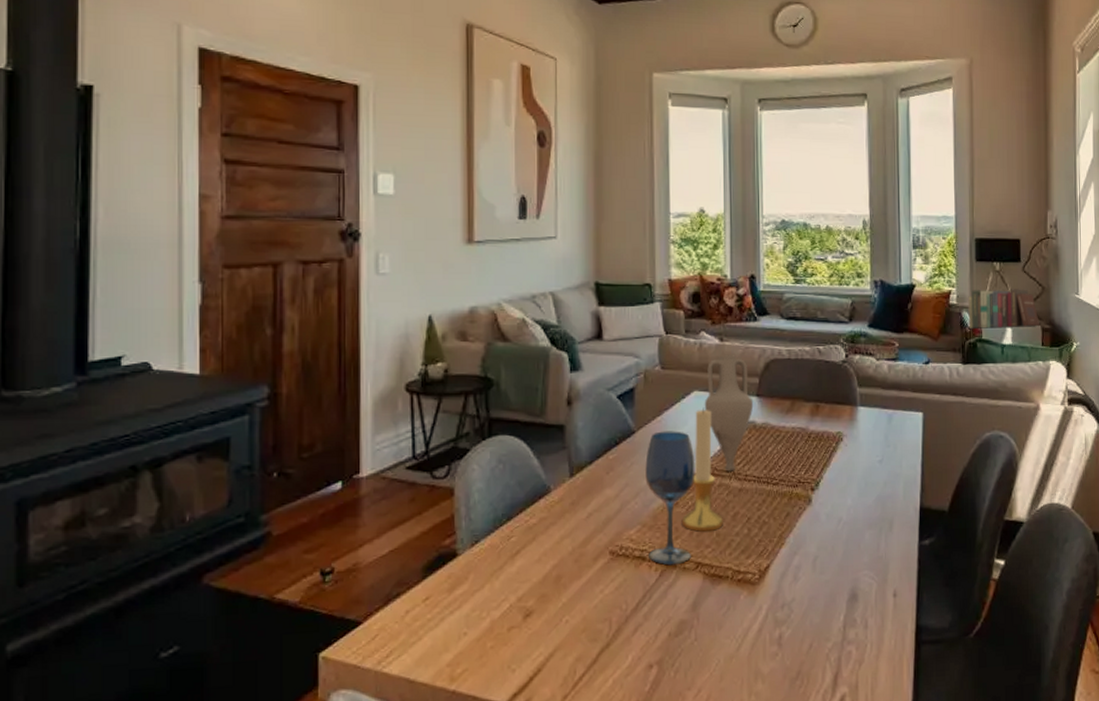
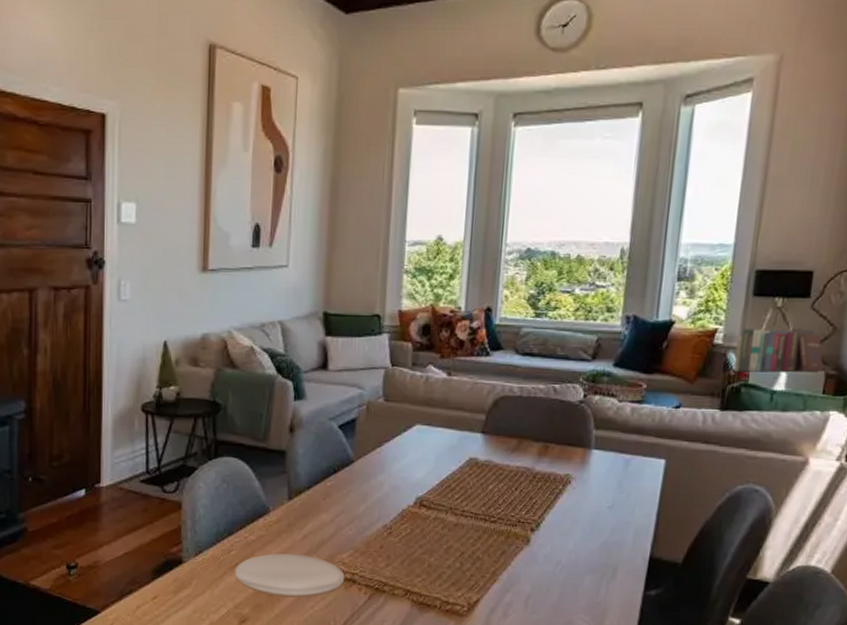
plate: none [516,534,634,584] -> present [235,553,345,598]
wineglass: present [645,431,695,565] -> none [359,462,412,590]
candle holder: present [681,407,724,532] -> none [394,441,437,562]
vase: present [704,355,754,472] -> none [425,390,478,506]

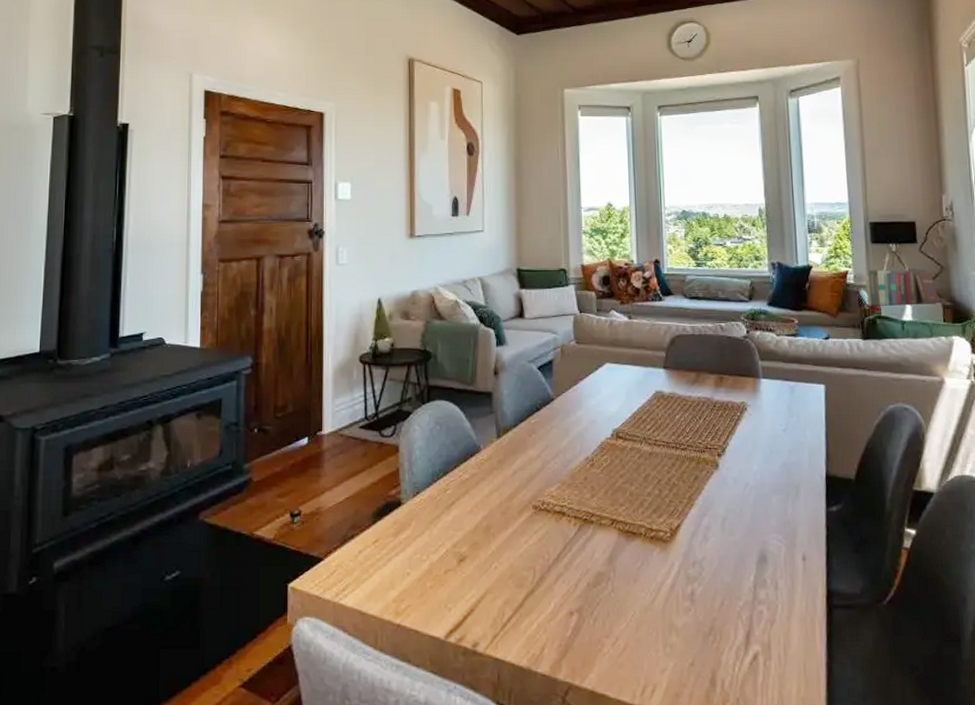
plate: present [235,553,345,598] -> none [451,490,555,534]

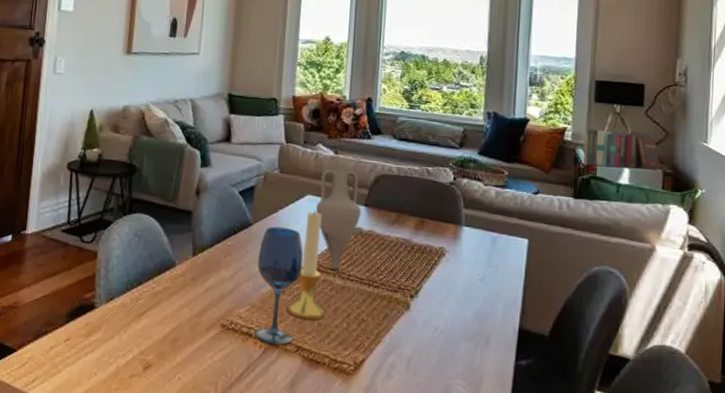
wineglass: none [563,399,609,521] -> present [255,226,304,346]
candle holder: none [597,378,637,491] -> present [287,210,326,321]
vase: none [615,331,661,437] -> present [315,166,362,270]

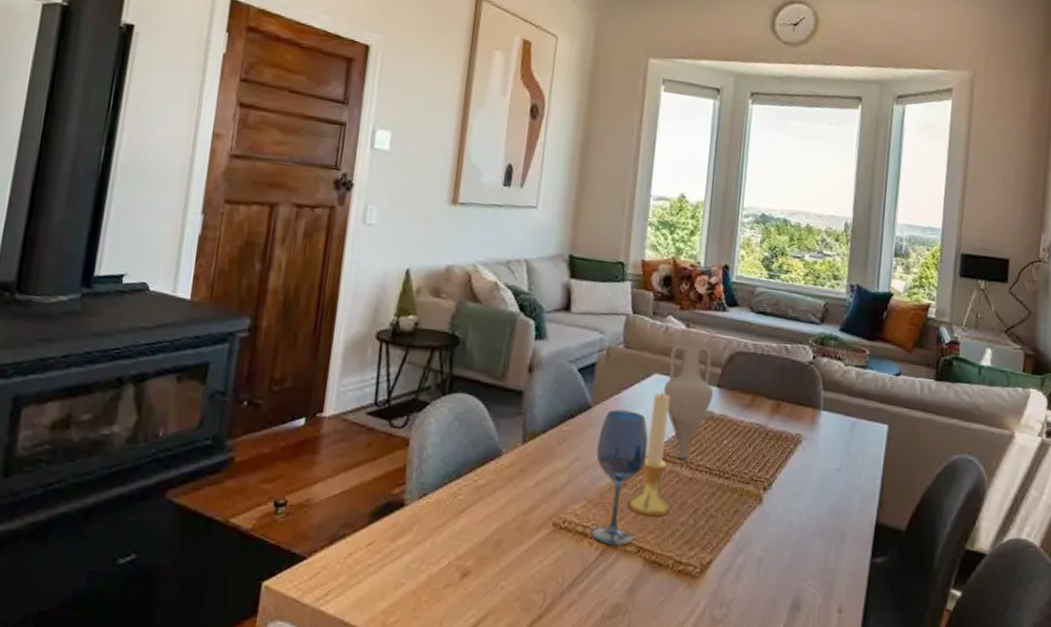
books: present [582,129,662,171] -> none [945,305,1023,353]

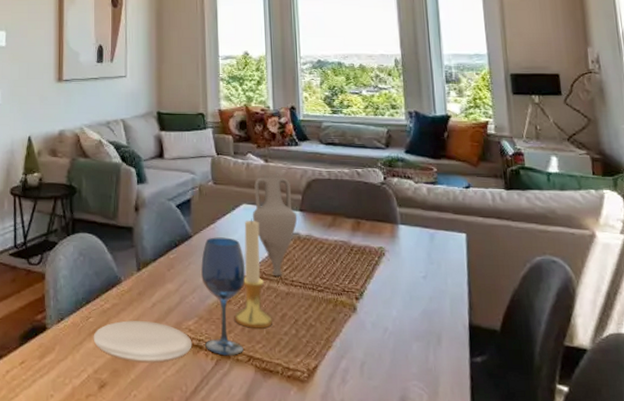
plate: none [460,500,577,551] -> present [93,320,192,364]

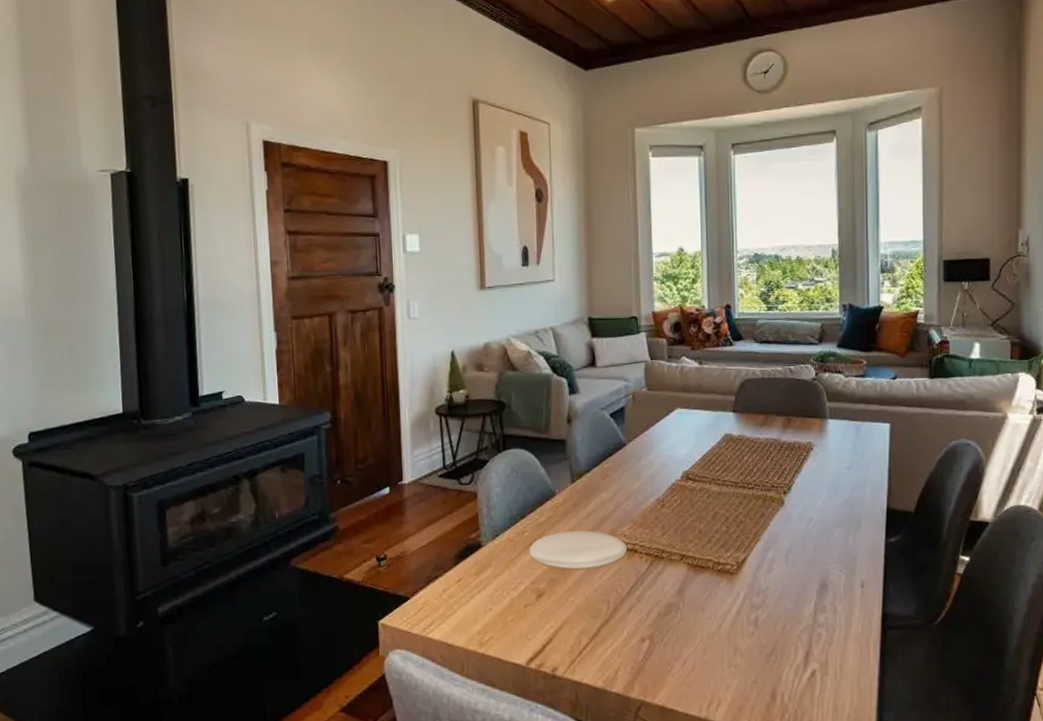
wineglass: present [201,237,246,356] -> none [635,443,679,557]
candle holder: present [234,218,273,329] -> none [668,422,705,529]
vase: present [252,174,298,276] -> none [686,376,731,478]

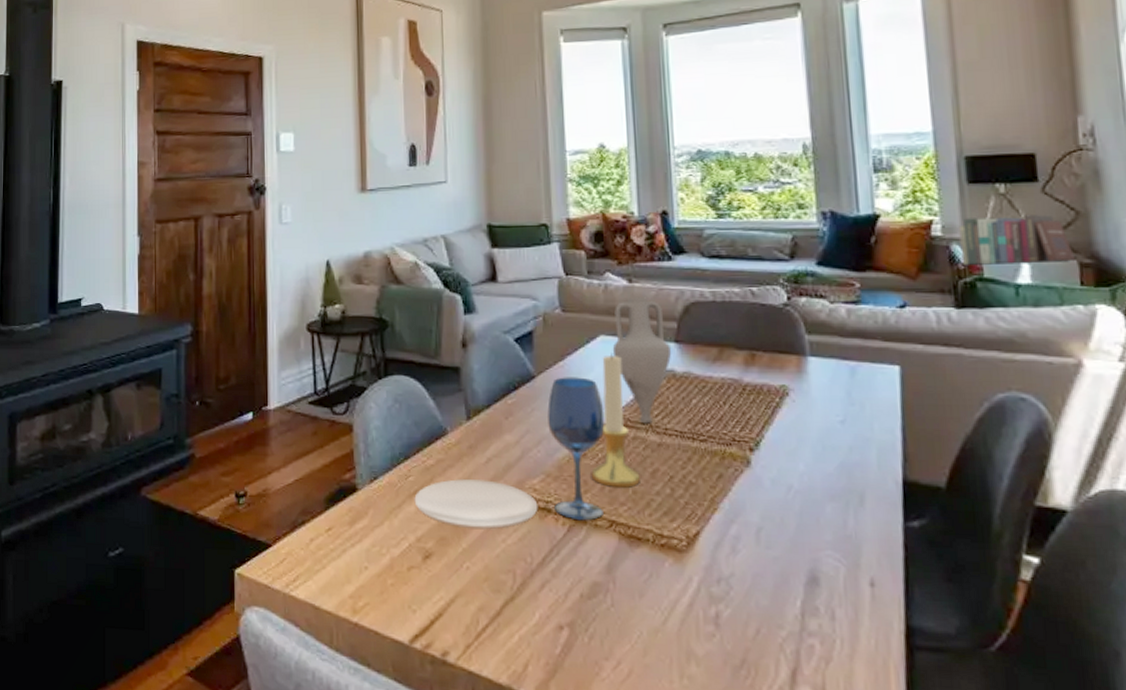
wineglass: none [635,443,679,557] -> present [547,377,605,521]
candle holder: none [668,422,705,529] -> present [591,353,642,488]
vase: none [686,376,731,478] -> present [612,297,672,424]
books: none [936,306,1009,345] -> present [959,214,1076,265]

